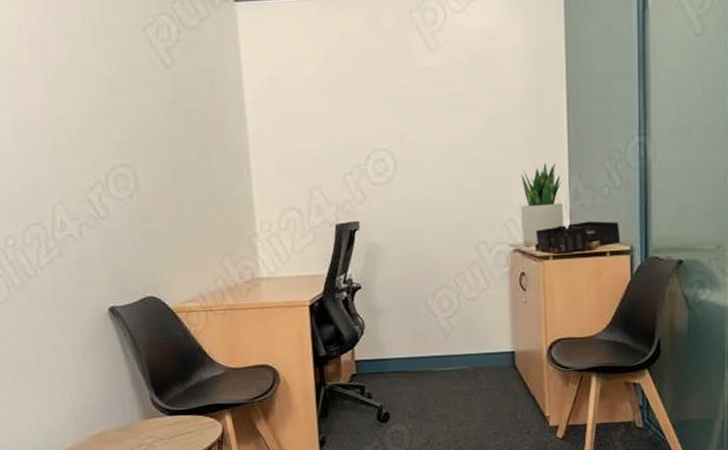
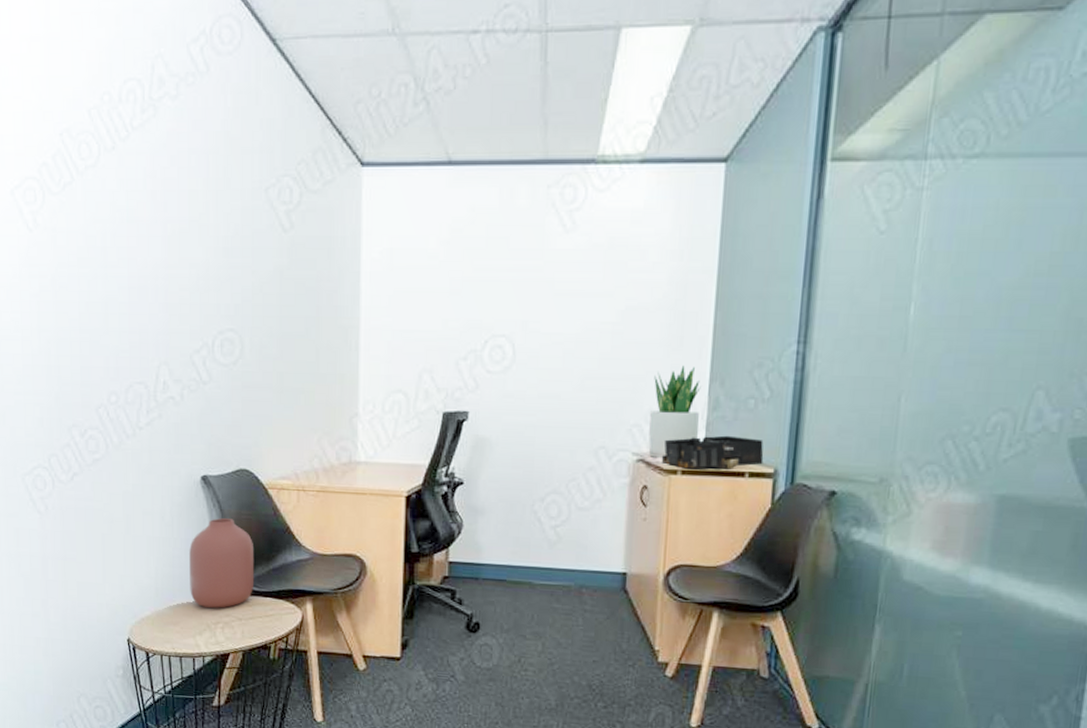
vase: none [104,345,173,432] -> present [189,518,254,608]

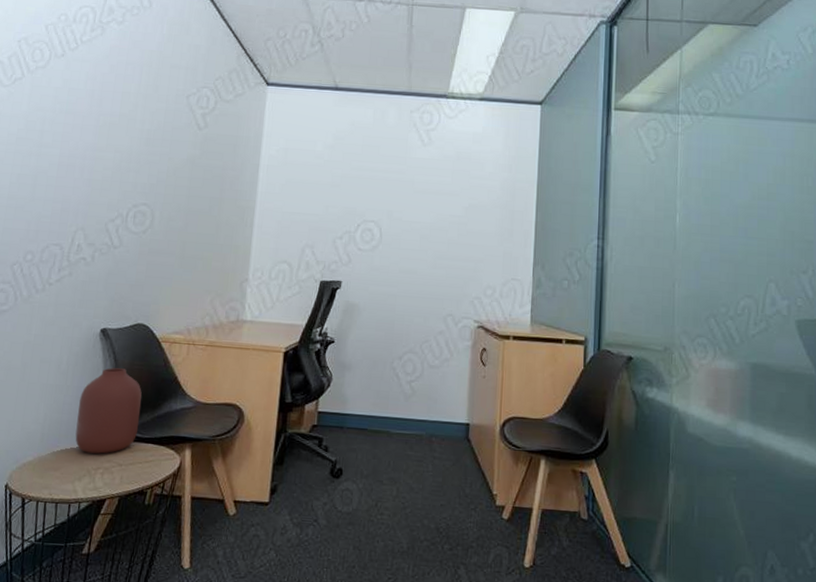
planter: present [648,365,701,459] -> none [487,252,527,326]
printer: present [661,435,764,469] -> none [497,308,576,337]

